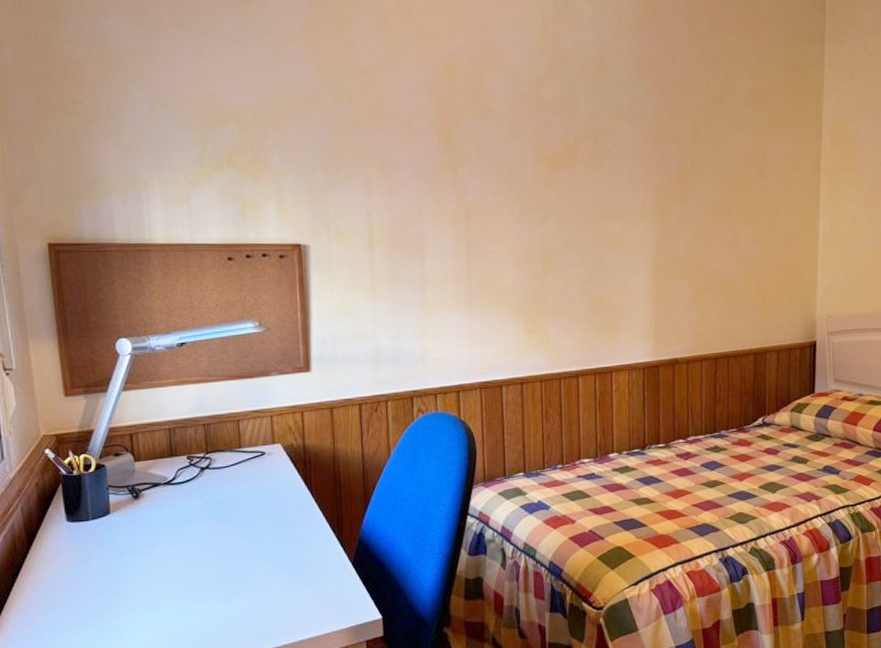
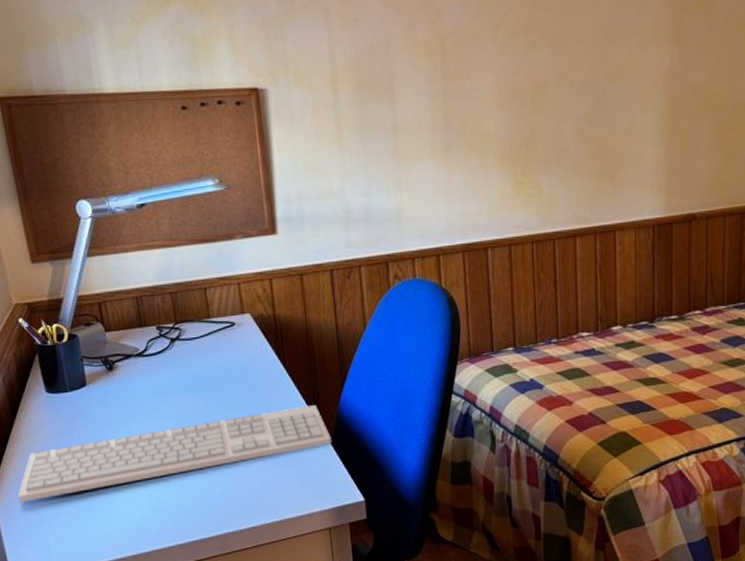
keyboard: none [24,529,353,634] -> present [17,405,332,502]

